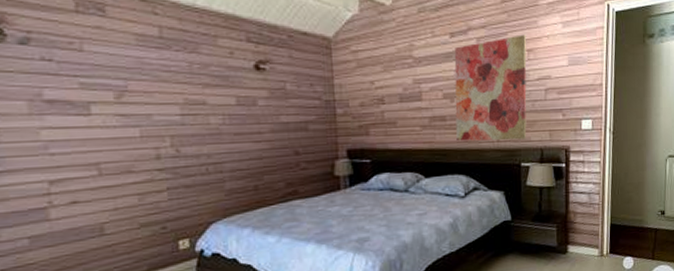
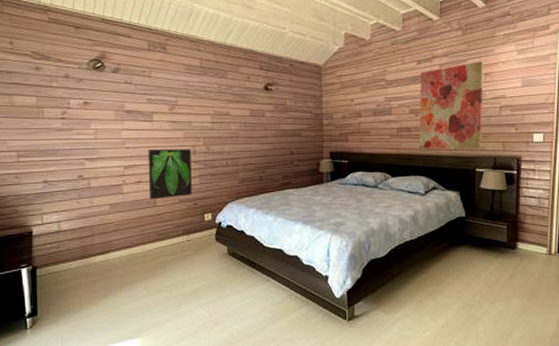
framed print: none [85,153,158,226] -> present [148,149,192,200]

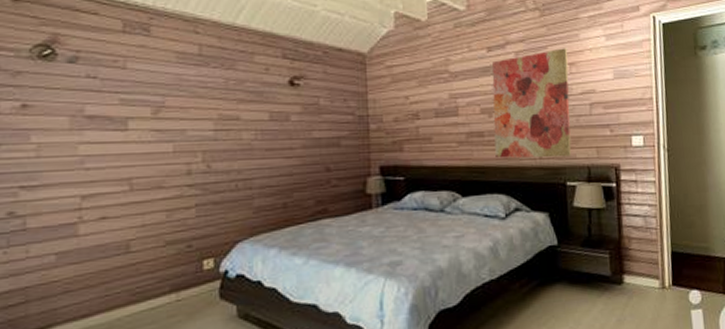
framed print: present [148,149,192,200] -> none [119,168,184,243]

